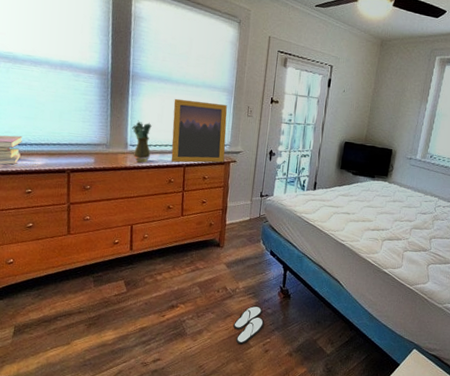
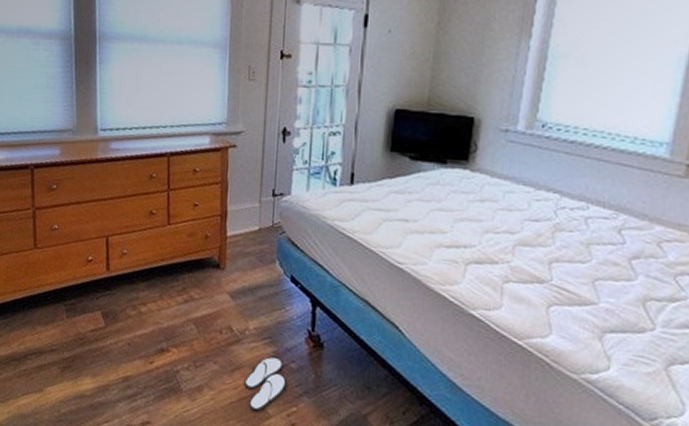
vase: present [131,120,152,163] -> none [101,96,126,153]
picture frame: present [171,99,227,163] -> none [151,64,221,151]

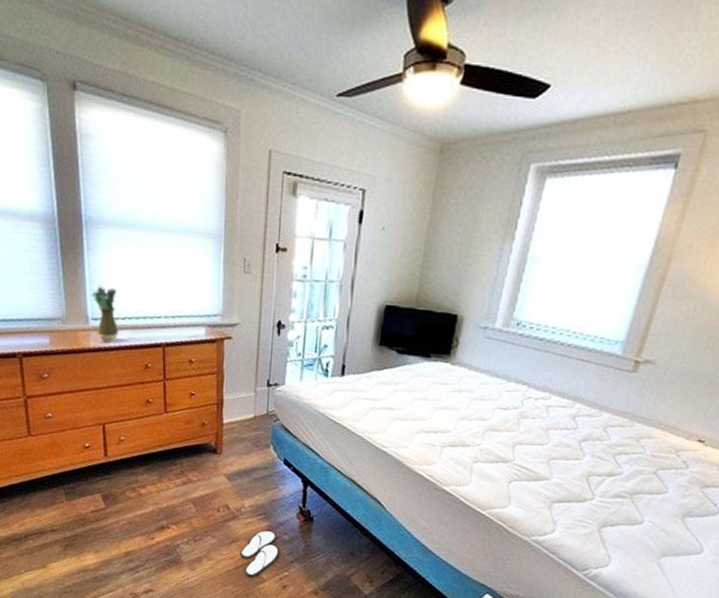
vase: none [101,96,126,153] -> present [91,284,119,343]

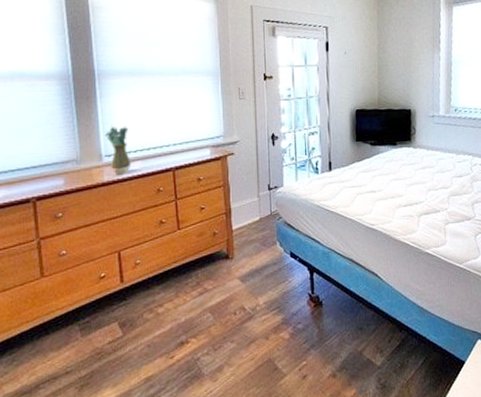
slippers: present [240,530,279,578] -> none [260,322,296,375]

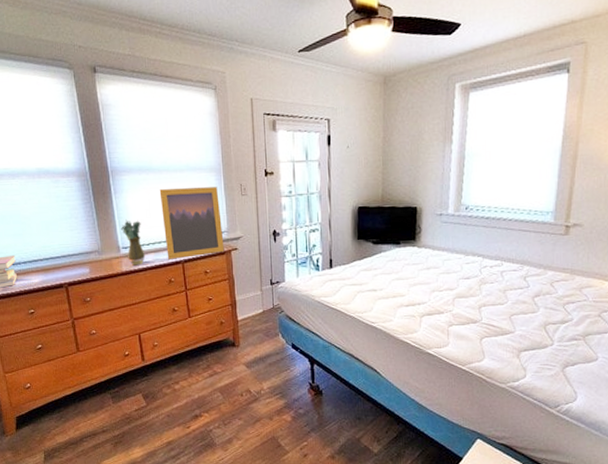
picture frame: none [151,90,220,167] -> present [159,187,225,259]

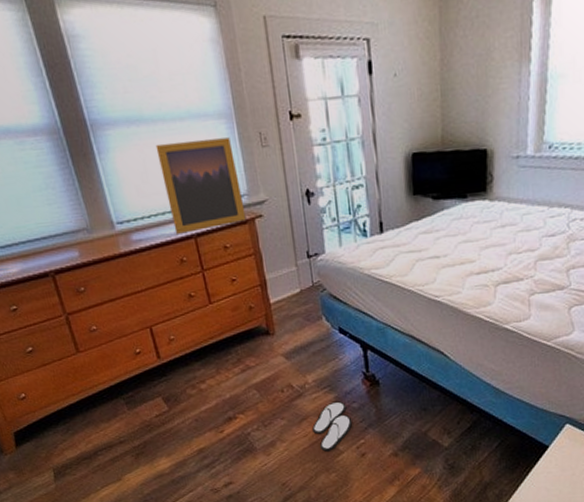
vase: present [120,219,146,266] -> none [111,187,148,244]
slippers: none [264,407,297,451] -> present [312,401,352,452]

